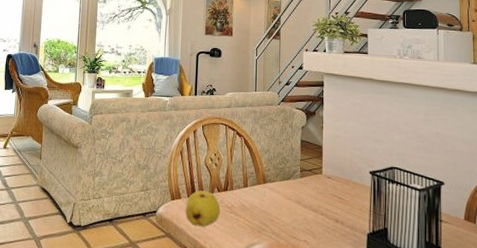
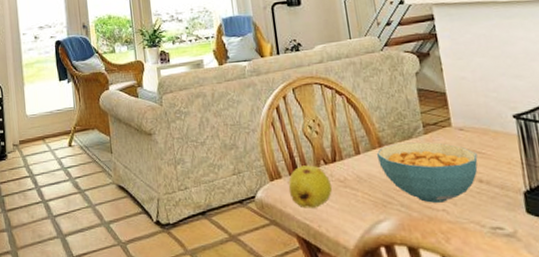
cereal bowl: none [260,182,338,235] -> present [376,142,478,203]

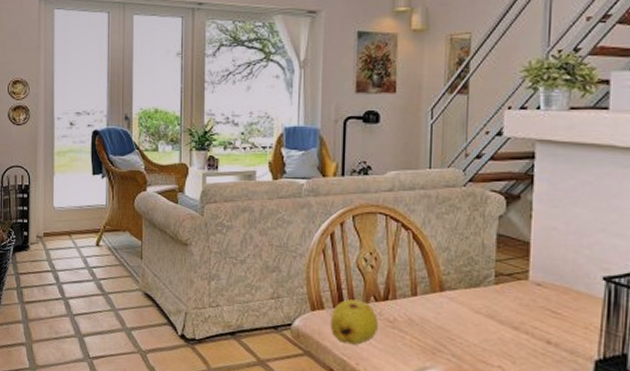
cereal bowl: present [376,142,478,203] -> none [435,290,551,359]

